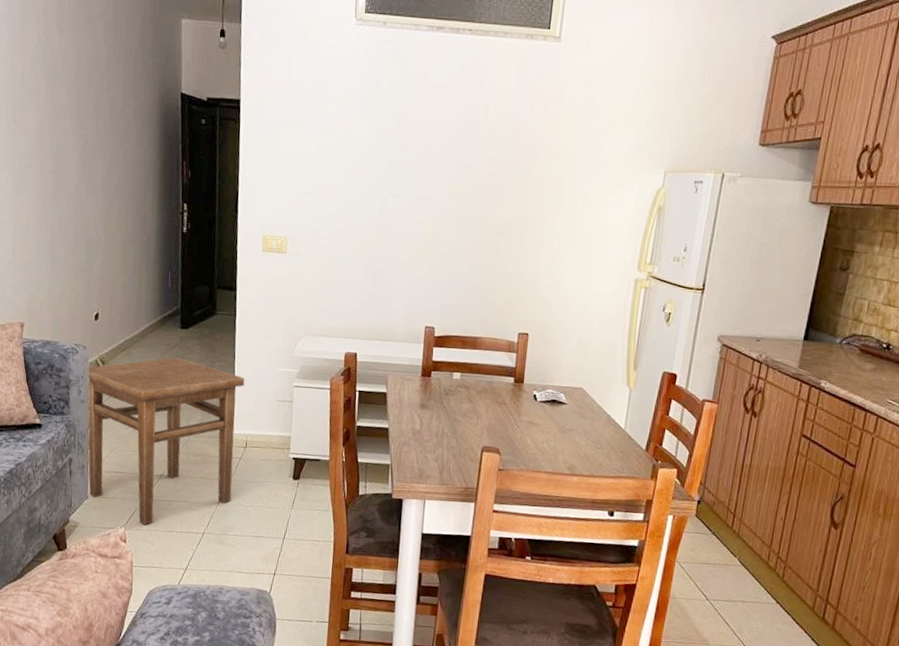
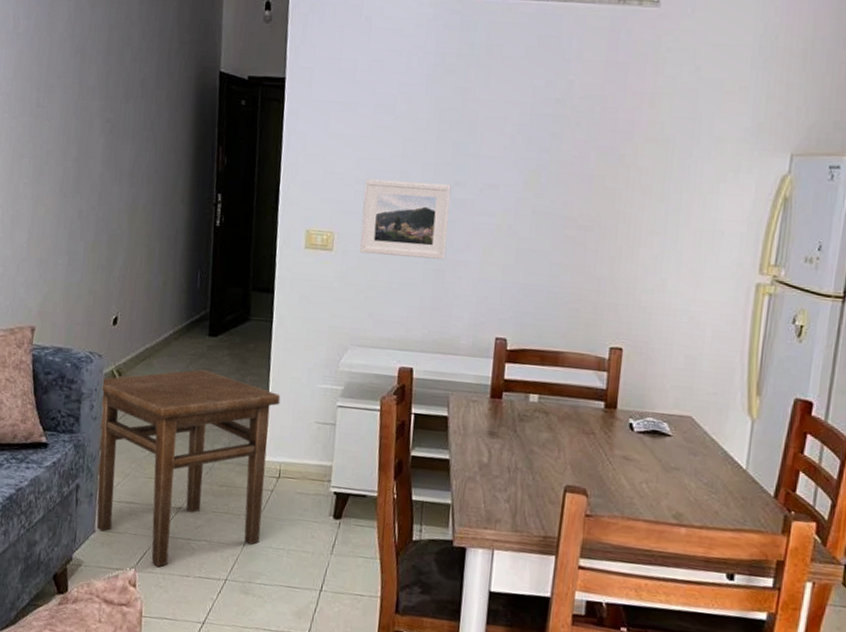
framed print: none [310,190,387,261] -> present [360,178,452,260]

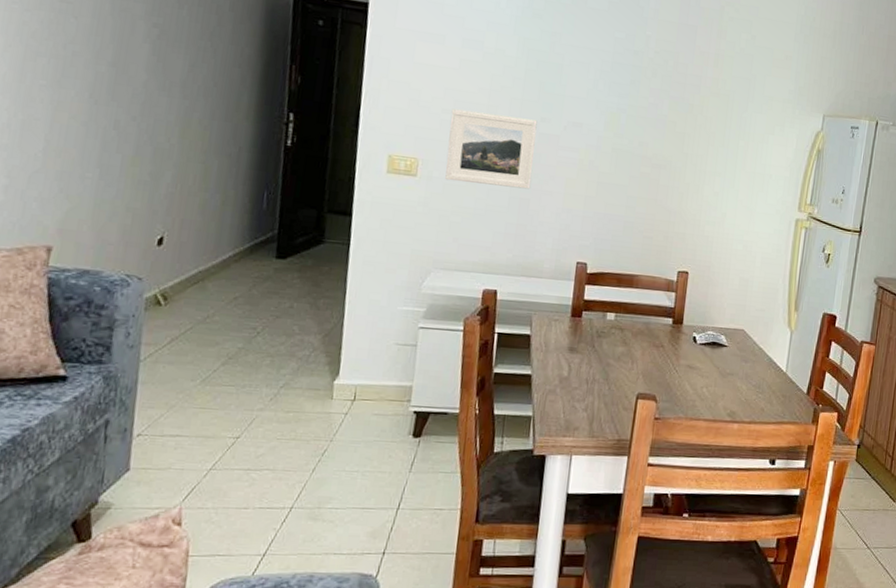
side table: present [96,369,281,567] -> none [131,292,358,502]

